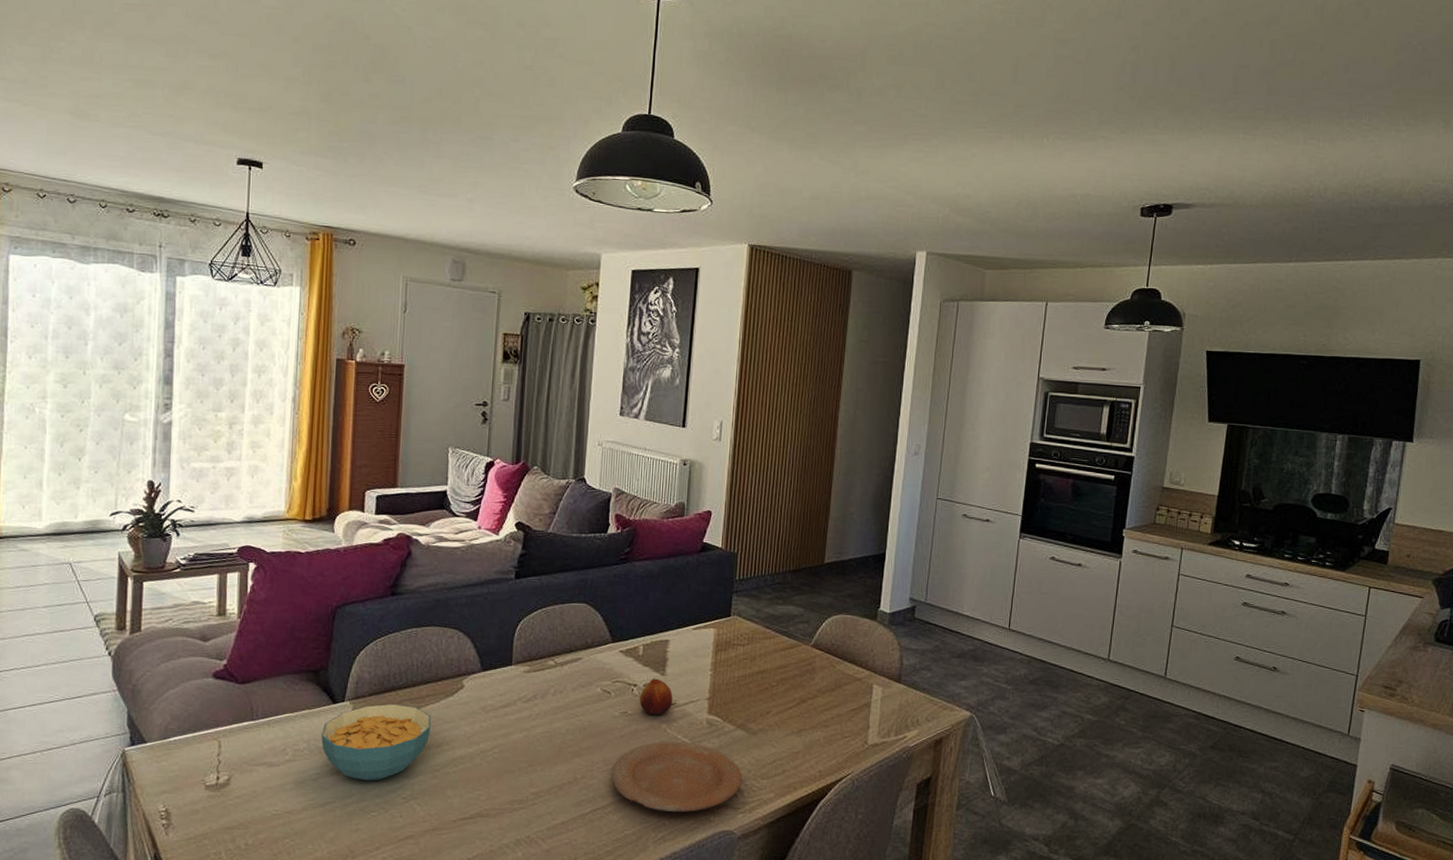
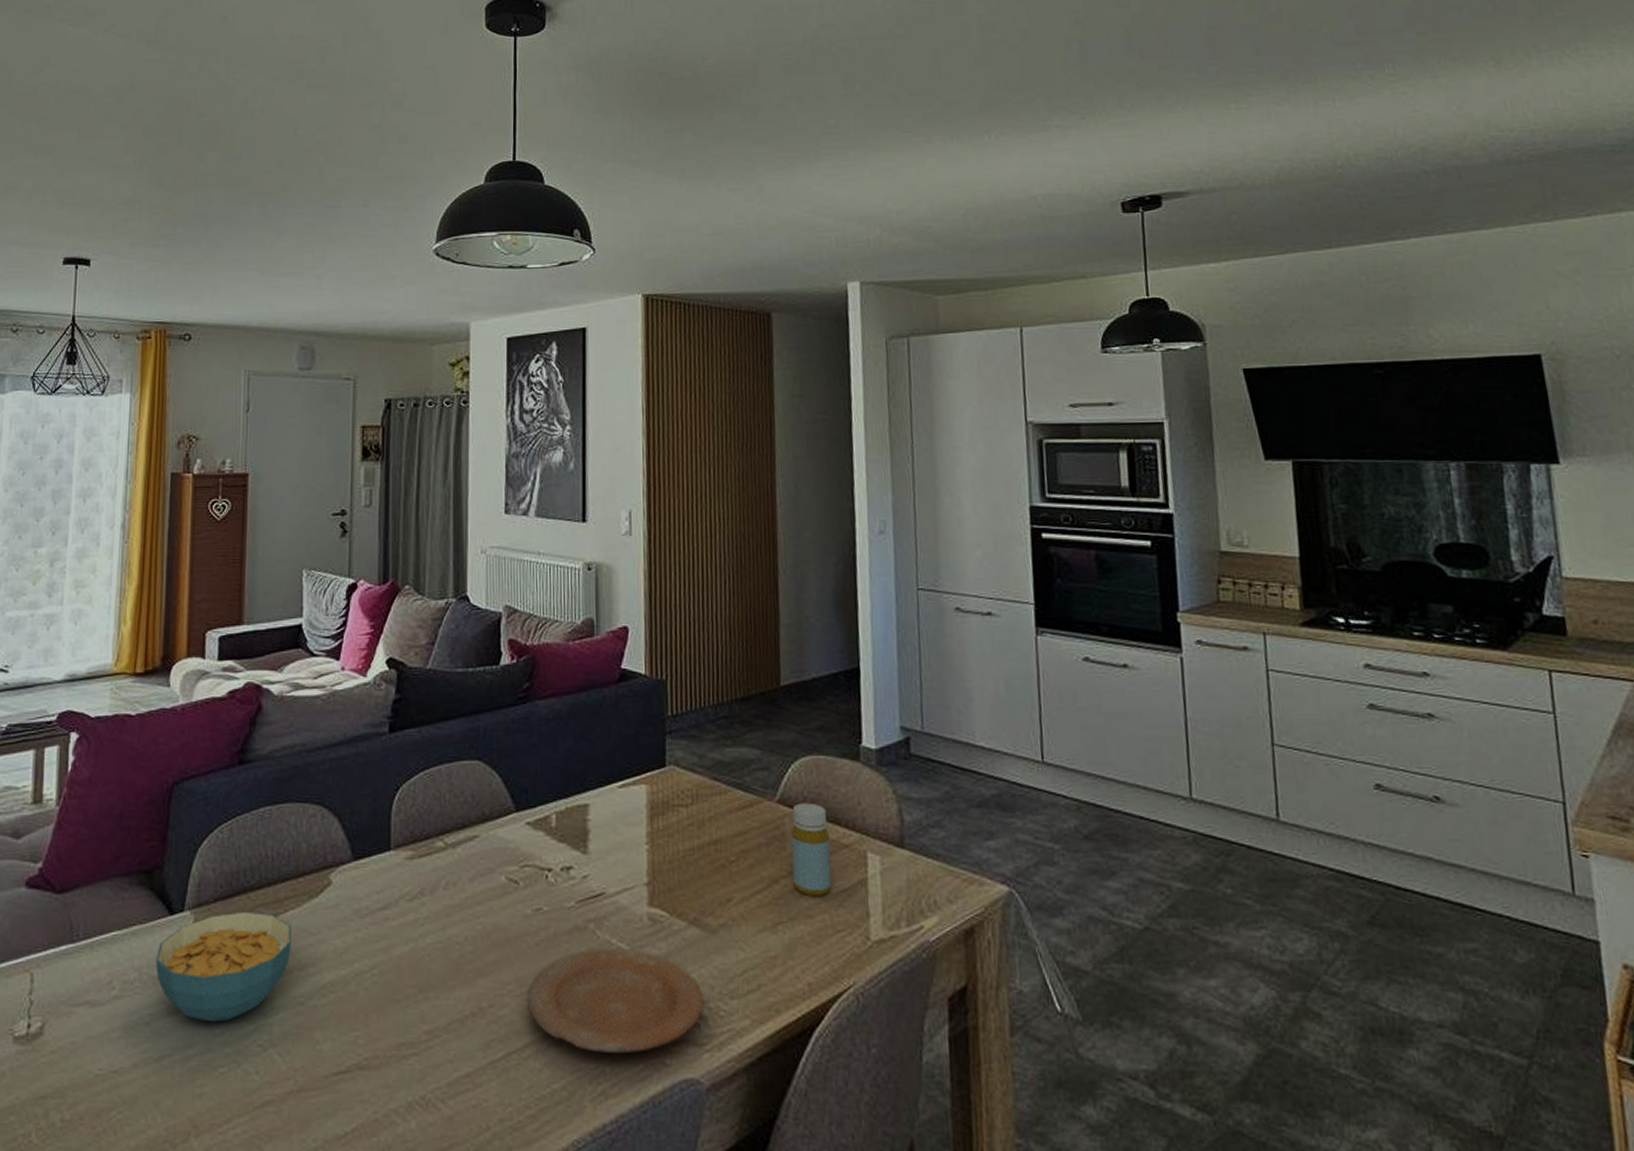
fruit: present [639,678,673,715] -> none [557,859,601,911]
bottle: none [817,647,847,713] -> present [791,802,832,897]

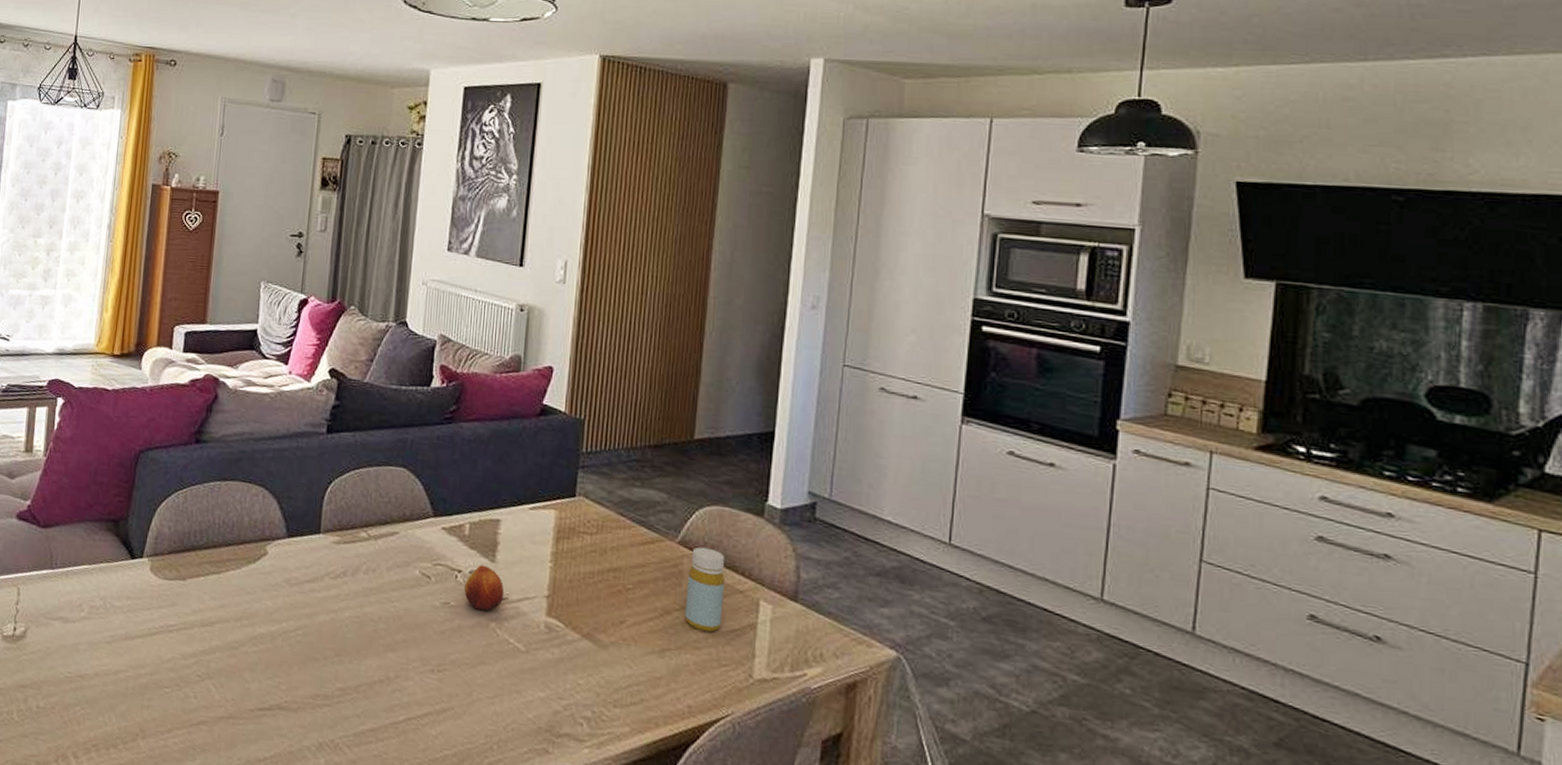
cereal bowl: present [156,911,292,1023] -> none [117,564,231,652]
plate: present [527,947,705,1054] -> none [429,643,590,738]
fruit: none [557,859,601,911] -> present [464,565,505,611]

